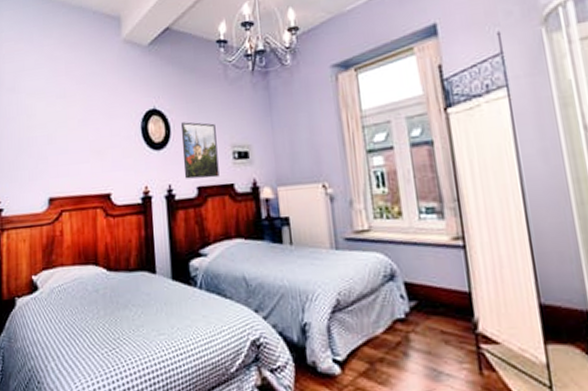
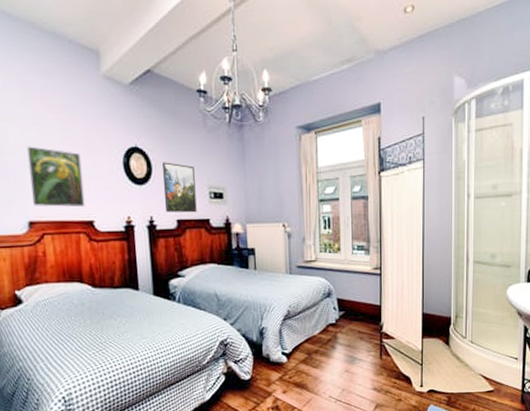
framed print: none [52,119,103,182] -> present [27,146,85,207]

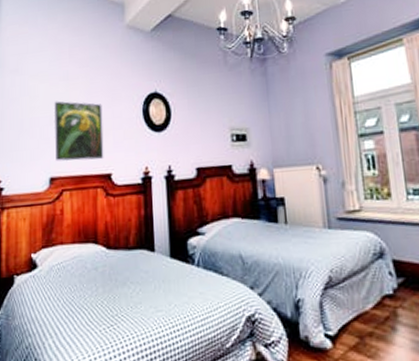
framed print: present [162,162,197,213] -> none [181,105,218,160]

